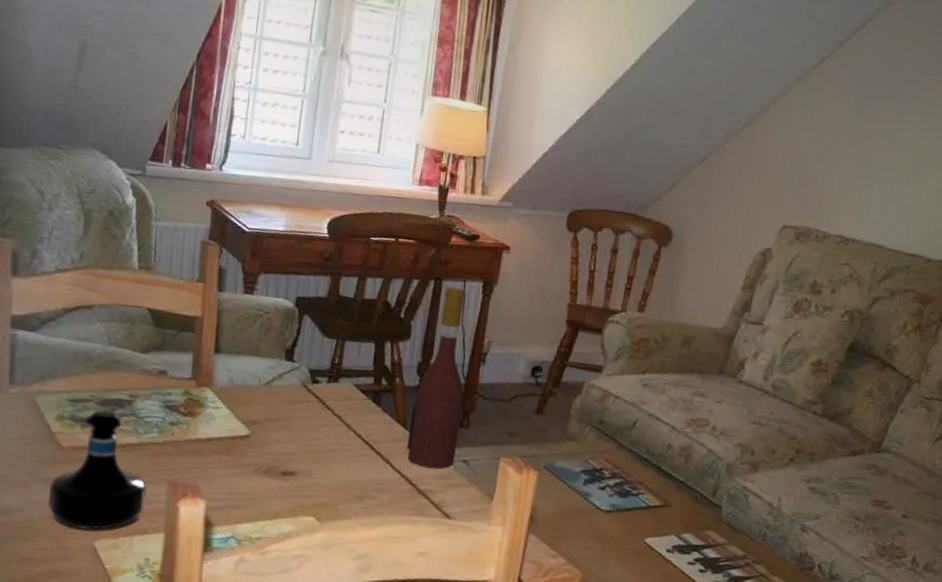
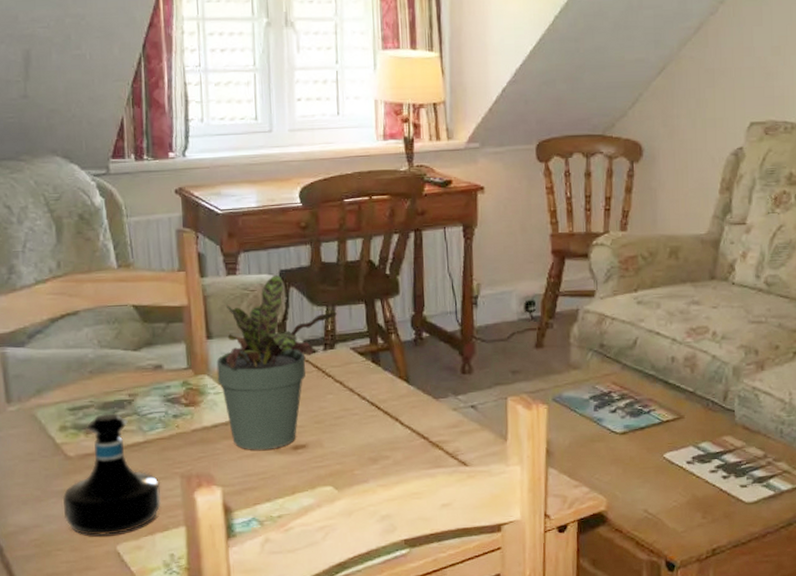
potted plant: none [218,301,346,471] -> present [216,275,337,450]
wine bottle: present [406,286,466,470] -> none [412,235,463,420]

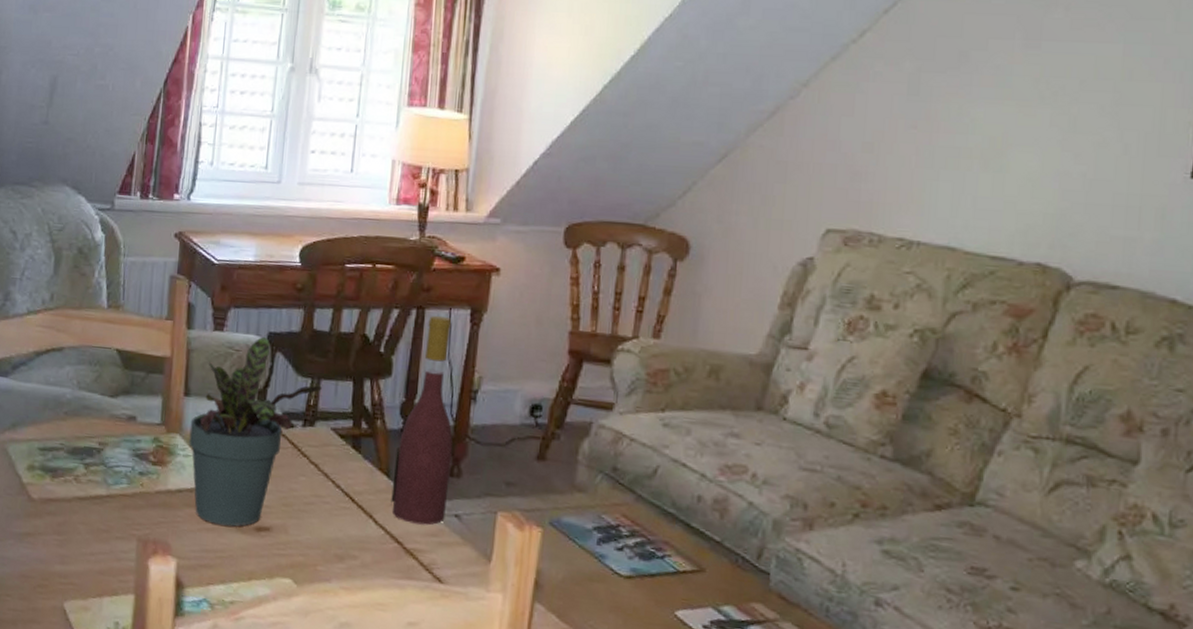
tequila bottle: present [62,413,161,536] -> none [18,458,116,590]
wine bottle: none [412,235,463,420] -> present [391,315,453,526]

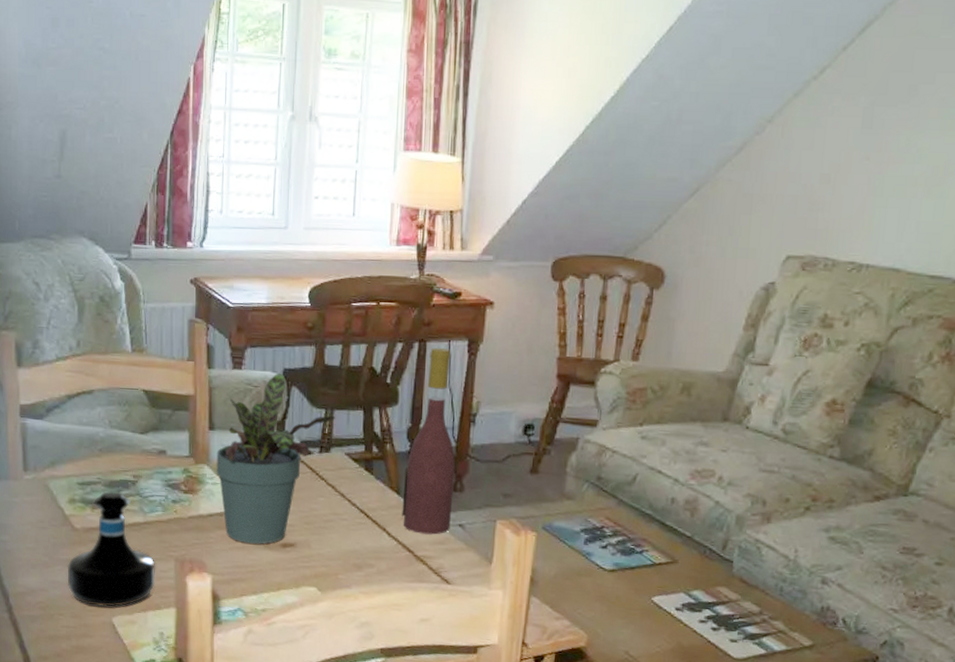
tequila bottle: none [18,458,116,590] -> present [67,490,155,607]

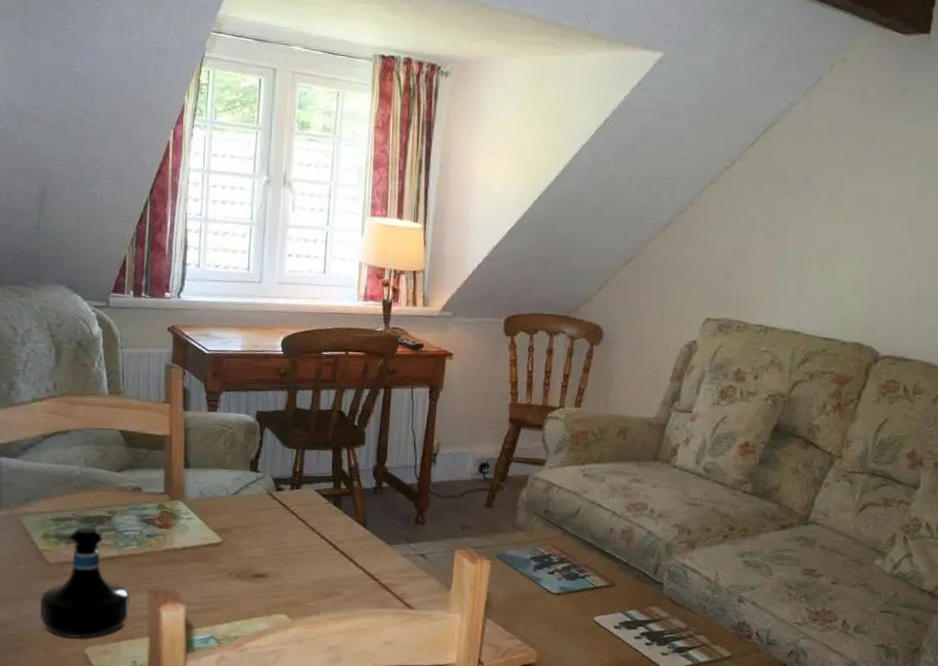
potted plant: present [216,374,335,544] -> none [191,416,306,575]
wine bottle: present [402,347,456,535] -> none [368,393,418,564]

